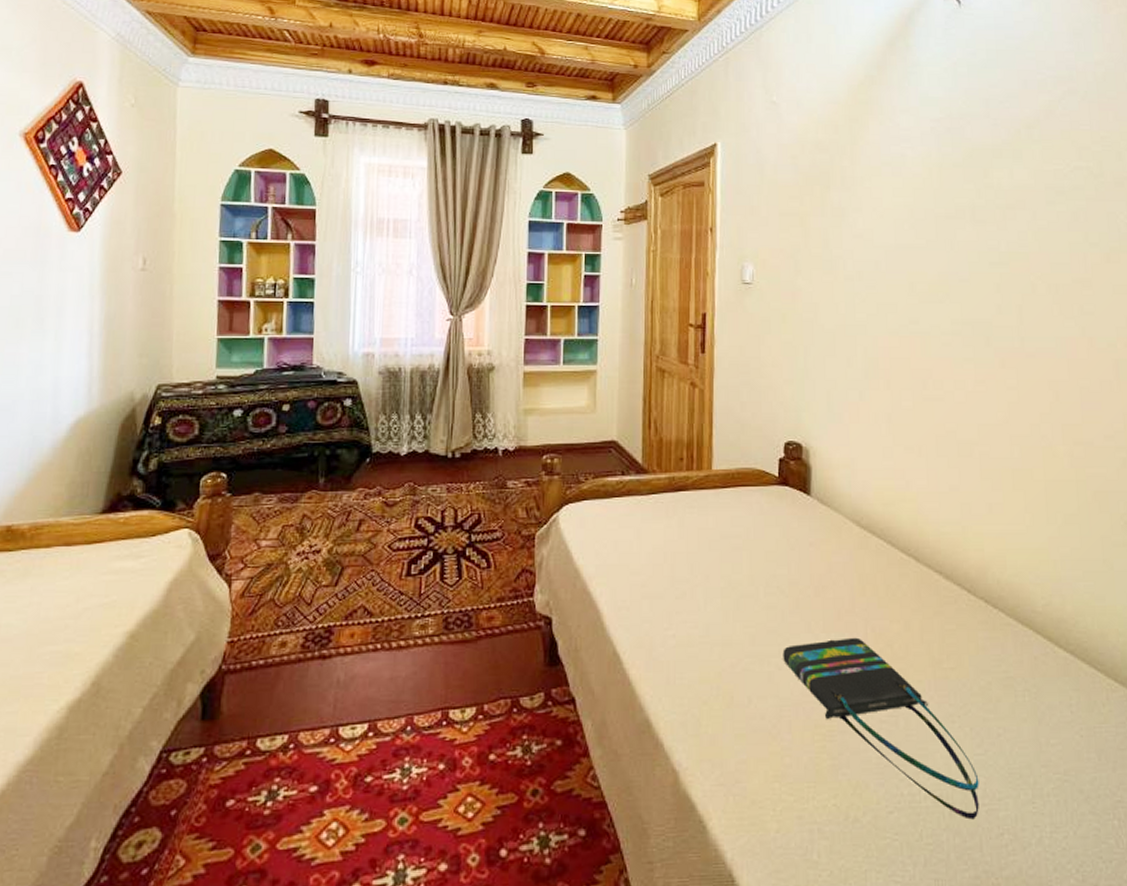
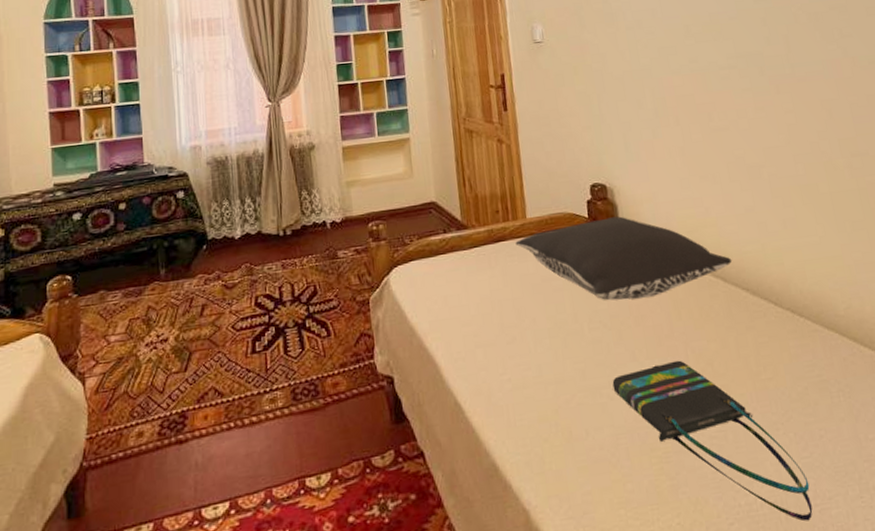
pillow: none [697,479,928,568] -> present [515,216,732,301]

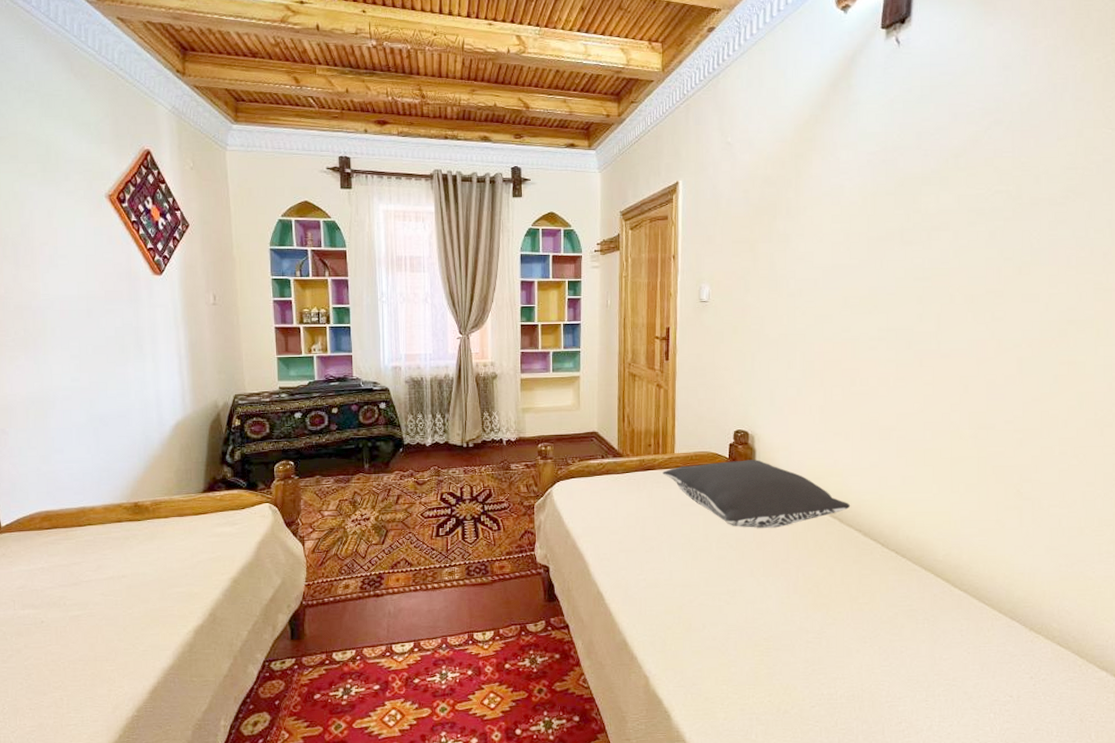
tote bag: present [612,360,813,522] -> none [730,580,884,712]

